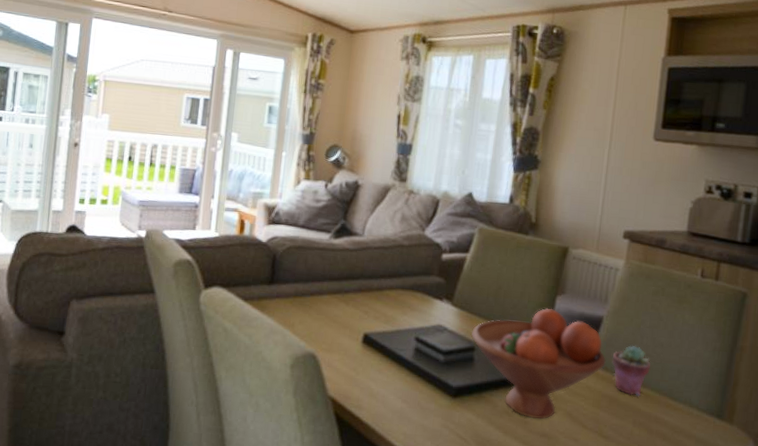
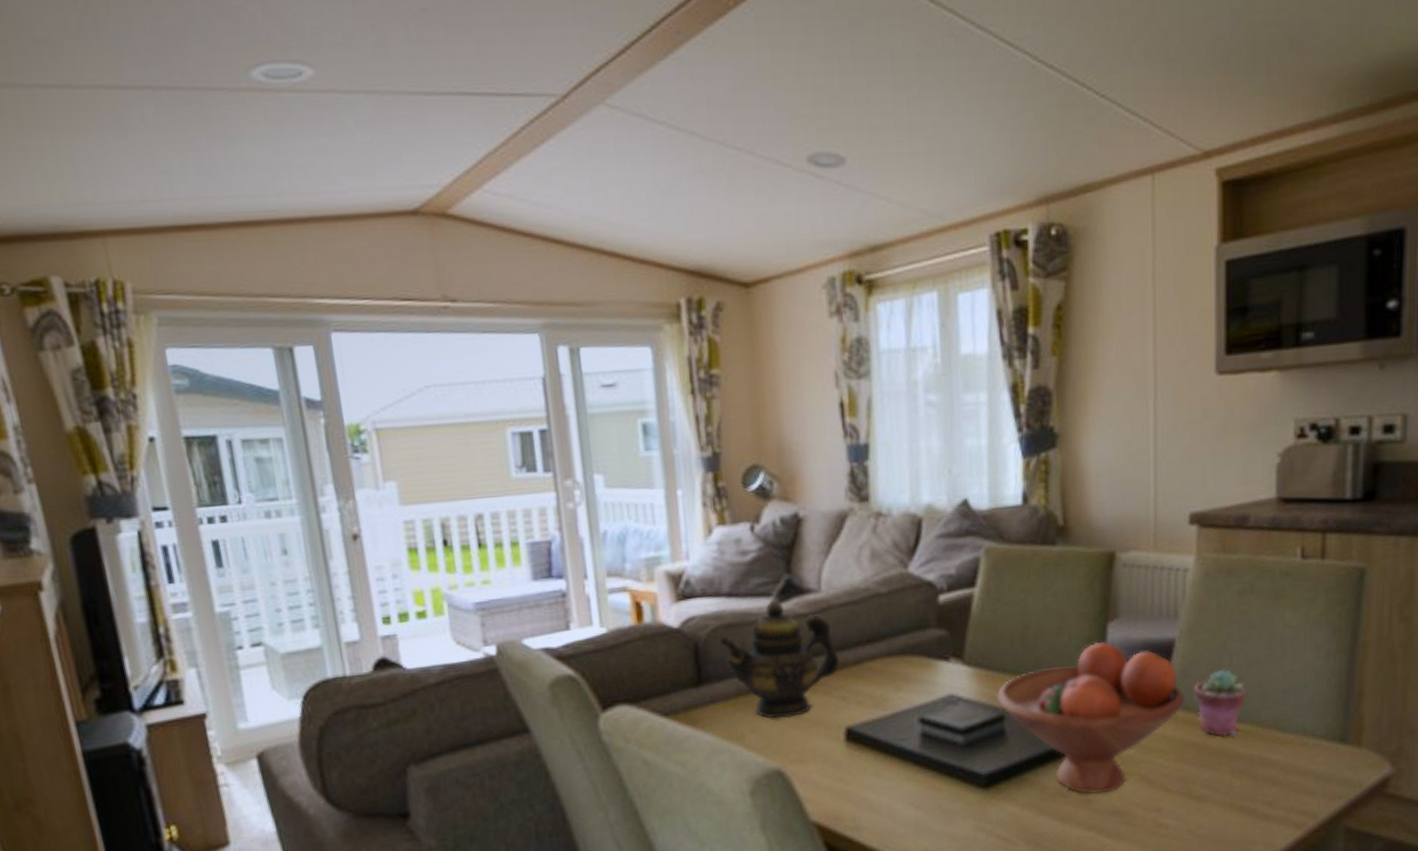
teapot: none [289,236,368,319] -> present [718,600,840,719]

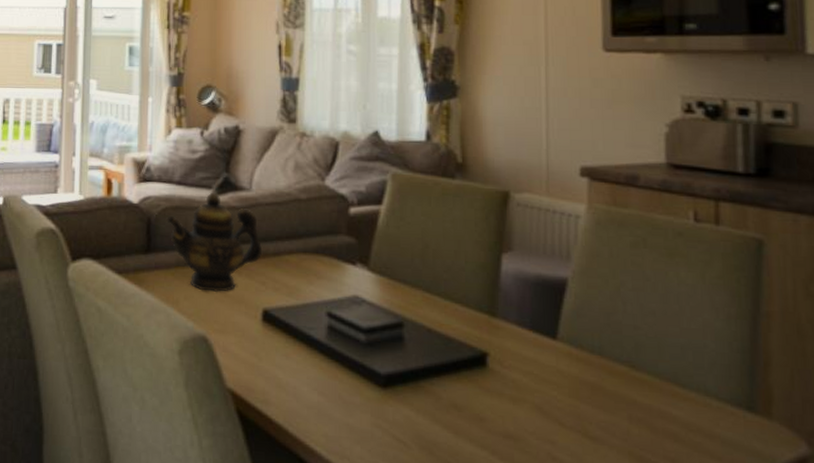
fruit bowl: present [995,641,1185,795] -> none [396,269,579,415]
potted succulent: present [1193,669,1247,738] -> none [587,314,643,383]

